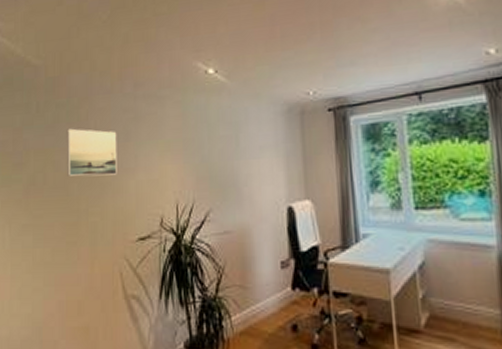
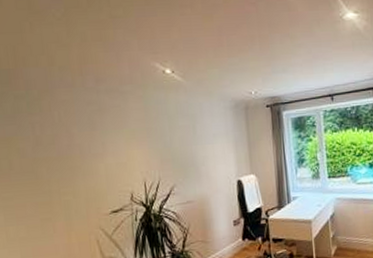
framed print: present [66,128,117,177] -> none [28,118,86,162]

